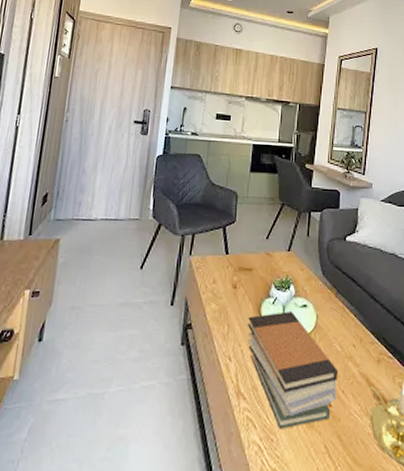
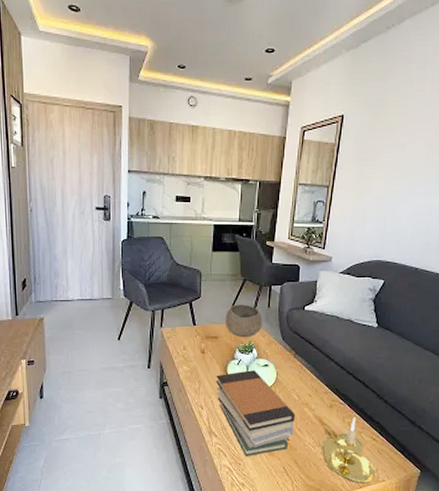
bowl: none [260,231,302,272] -> present [225,304,263,338]

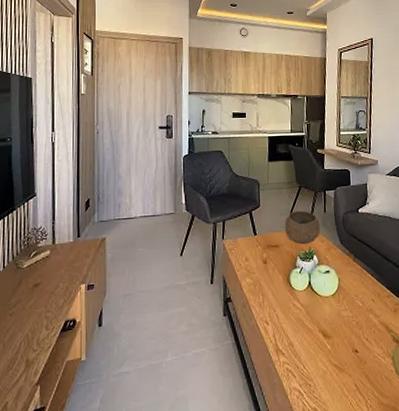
book stack: present [216,369,296,457] -> none [280,277,362,376]

